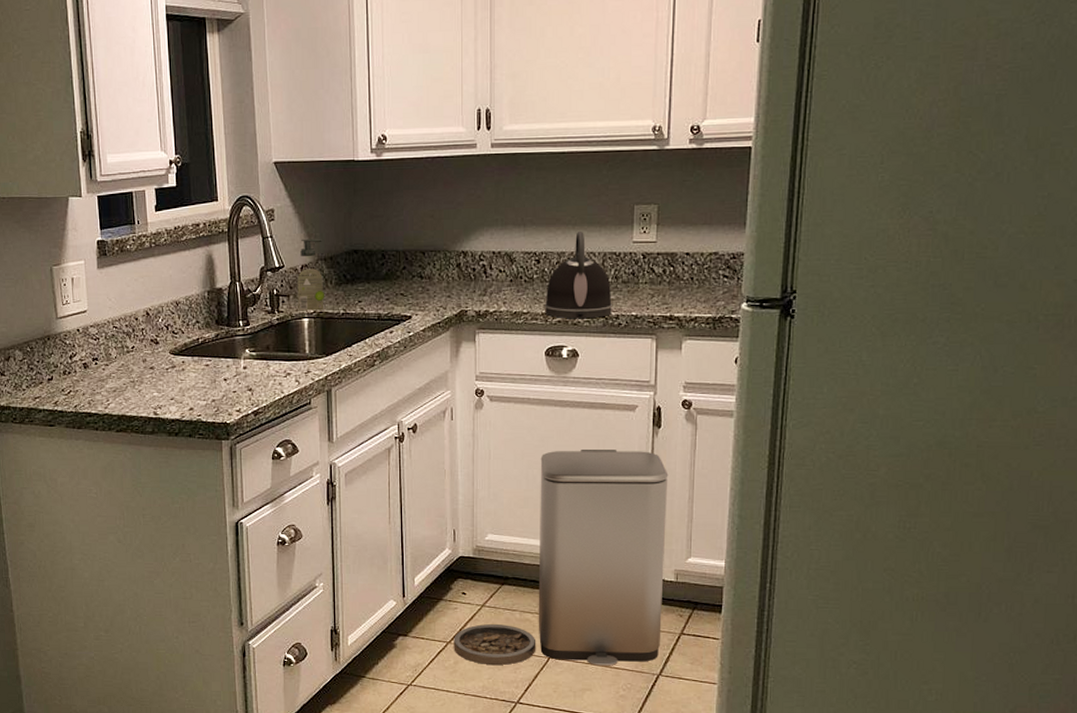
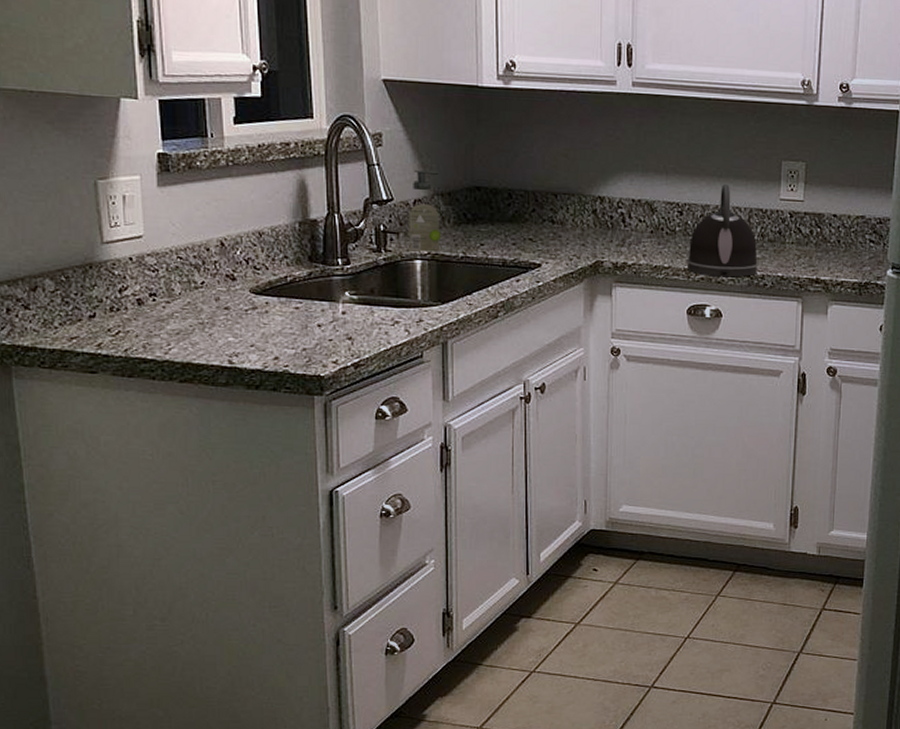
pet bowl: present [454,624,536,665] -> none [583,603,673,647]
pedal bin: present [538,450,669,667] -> none [675,416,812,646]

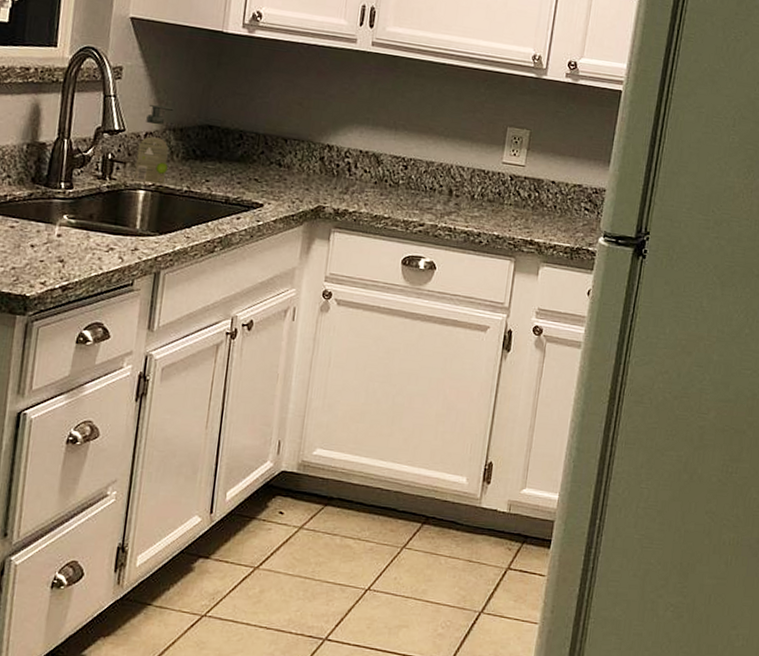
kettle: present [686,184,759,278] -> none [406,144,476,233]

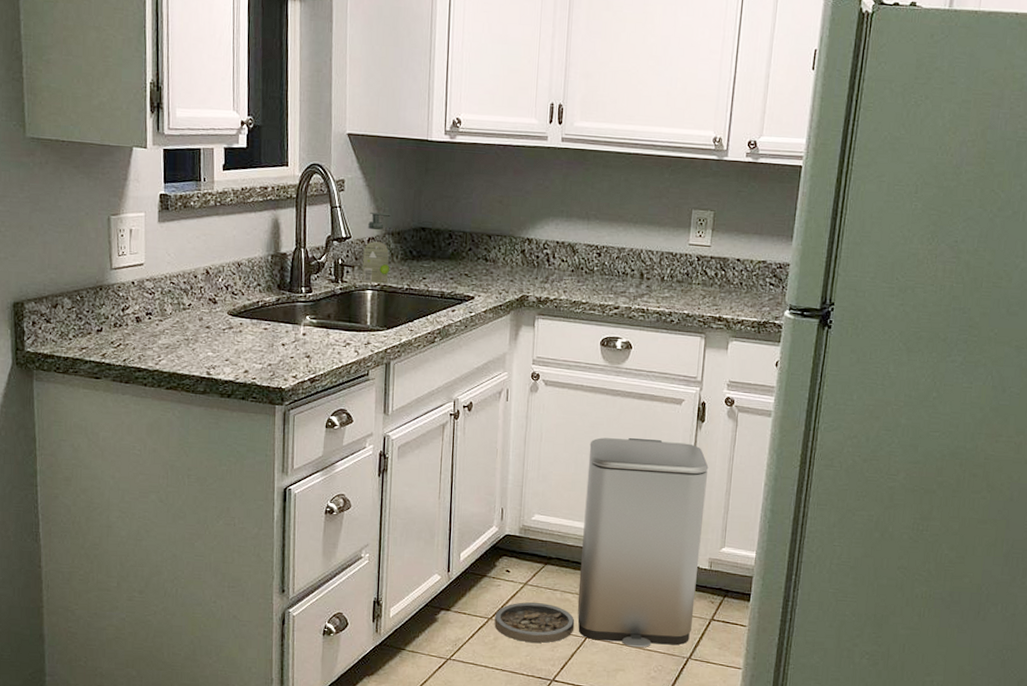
pet bowl: none [261,549,355,596] -> present [494,602,575,643]
pedal bin: none [358,364,513,602] -> present [577,437,709,649]

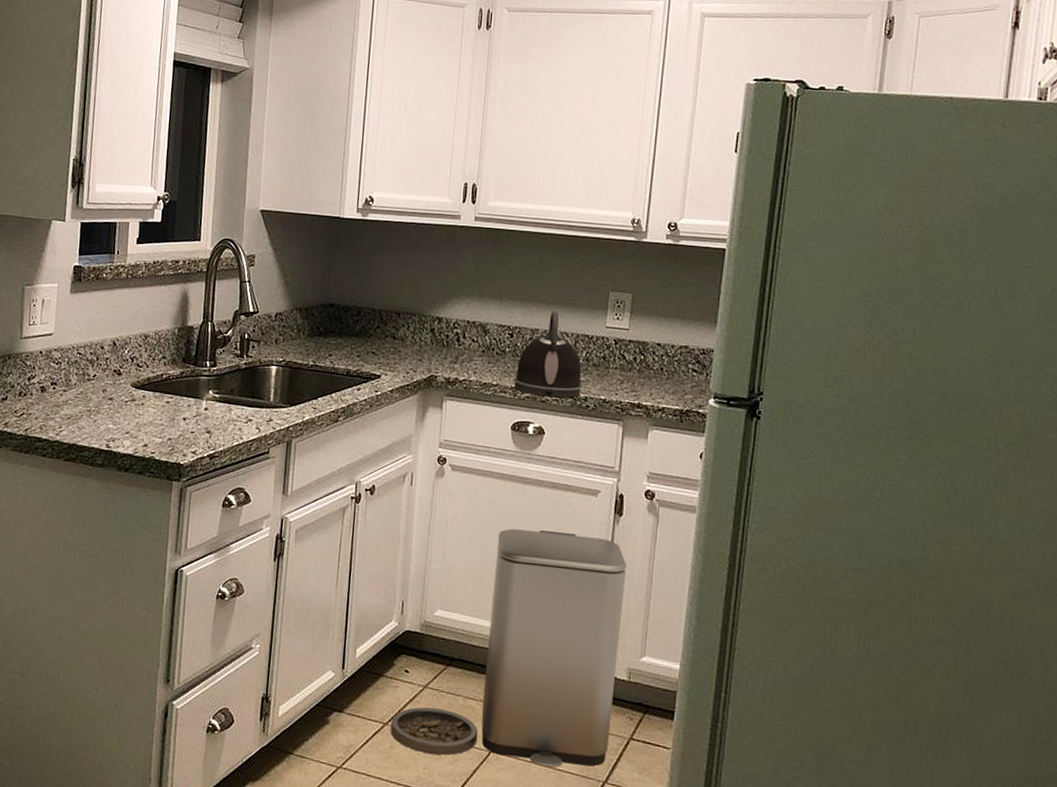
soap dispenser: present [358,211,391,284] -> none [264,287,300,360]
kettle: none [602,230,667,314] -> present [514,311,583,398]

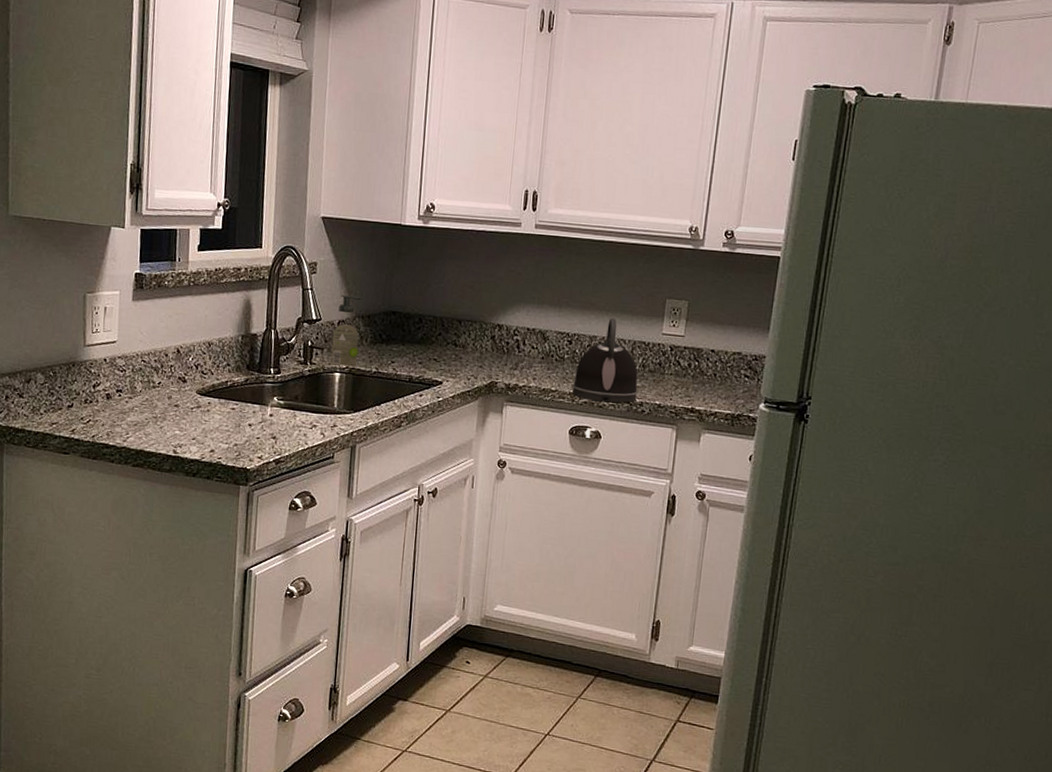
soap dispenser: none [264,287,300,360] -> present [327,294,362,367]
pet bowl: present [390,707,478,755] -> none [452,695,535,738]
pedal bin: present [481,528,627,768] -> none [538,528,678,749]

